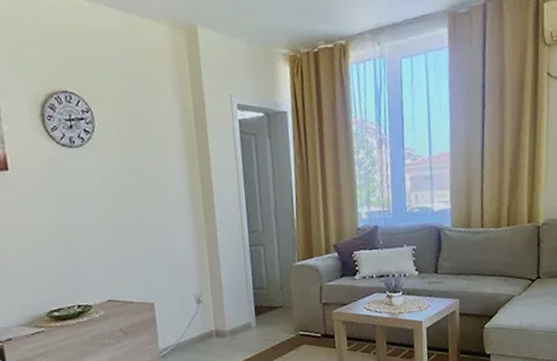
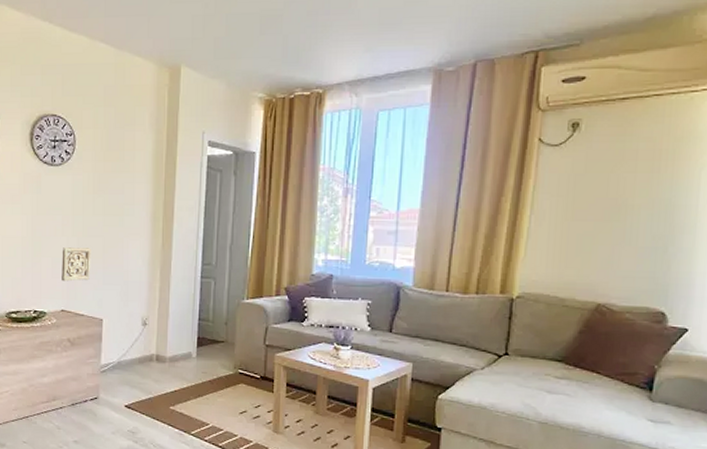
wall ornament: none [98,231,134,271] -> present [62,247,91,282]

